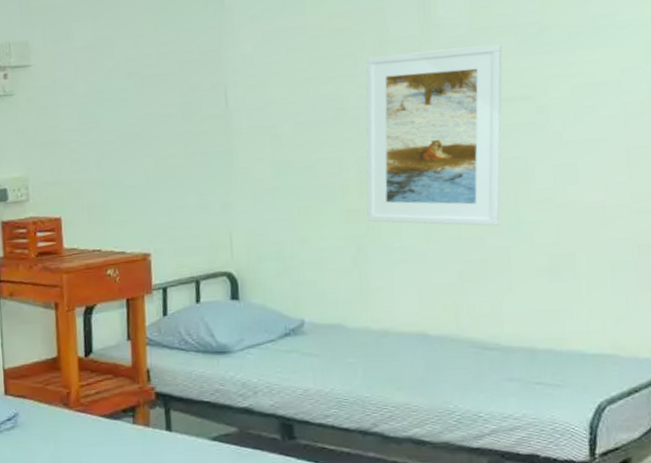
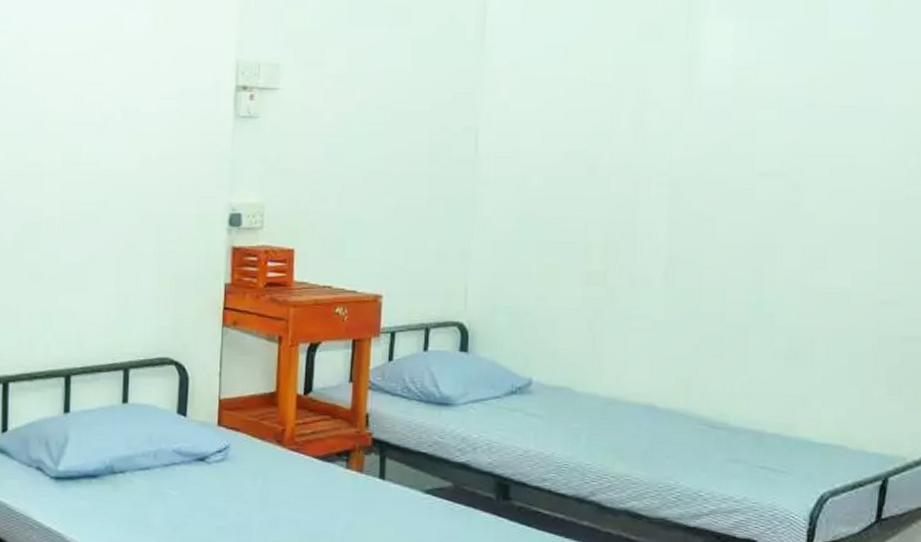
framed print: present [365,44,503,226] -> none [608,116,764,303]

